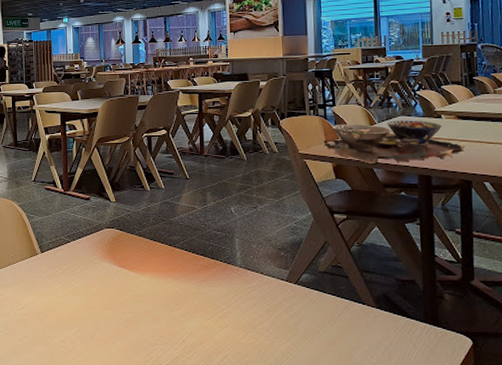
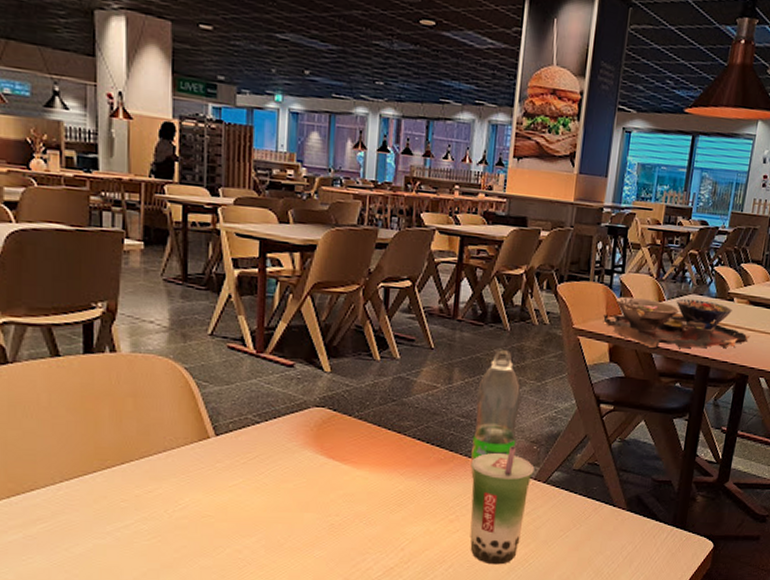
bottle: none [227,175,265,278] -> present [470,349,521,475]
beverage cup: none [230,253,285,357] -> present [469,446,535,565]

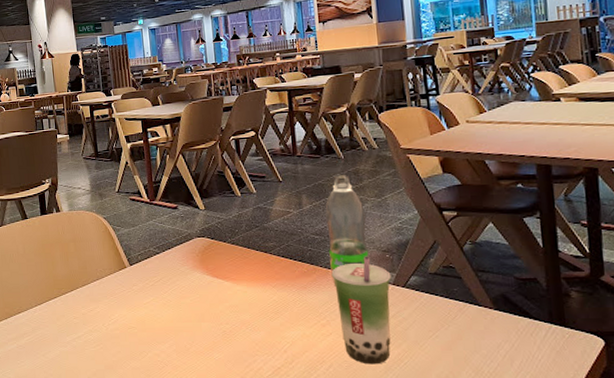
food tray: present [603,264,751,349] -> none [428,78,590,155]

